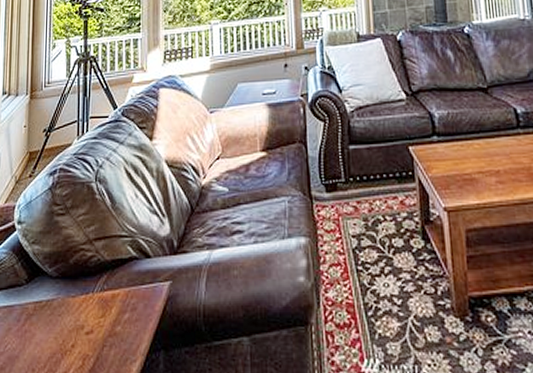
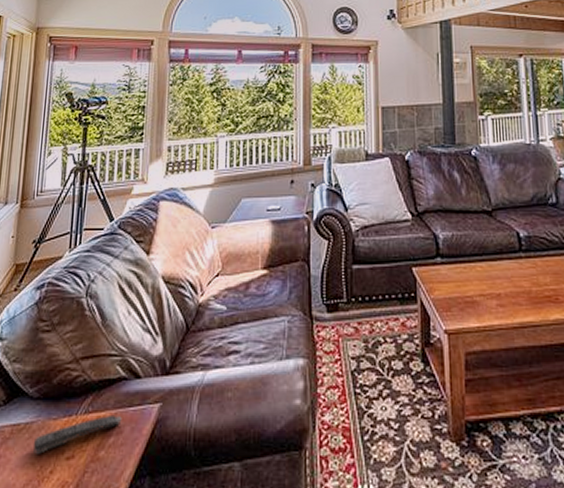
remote control: none [54,292,135,329] -> present [33,414,122,454]

